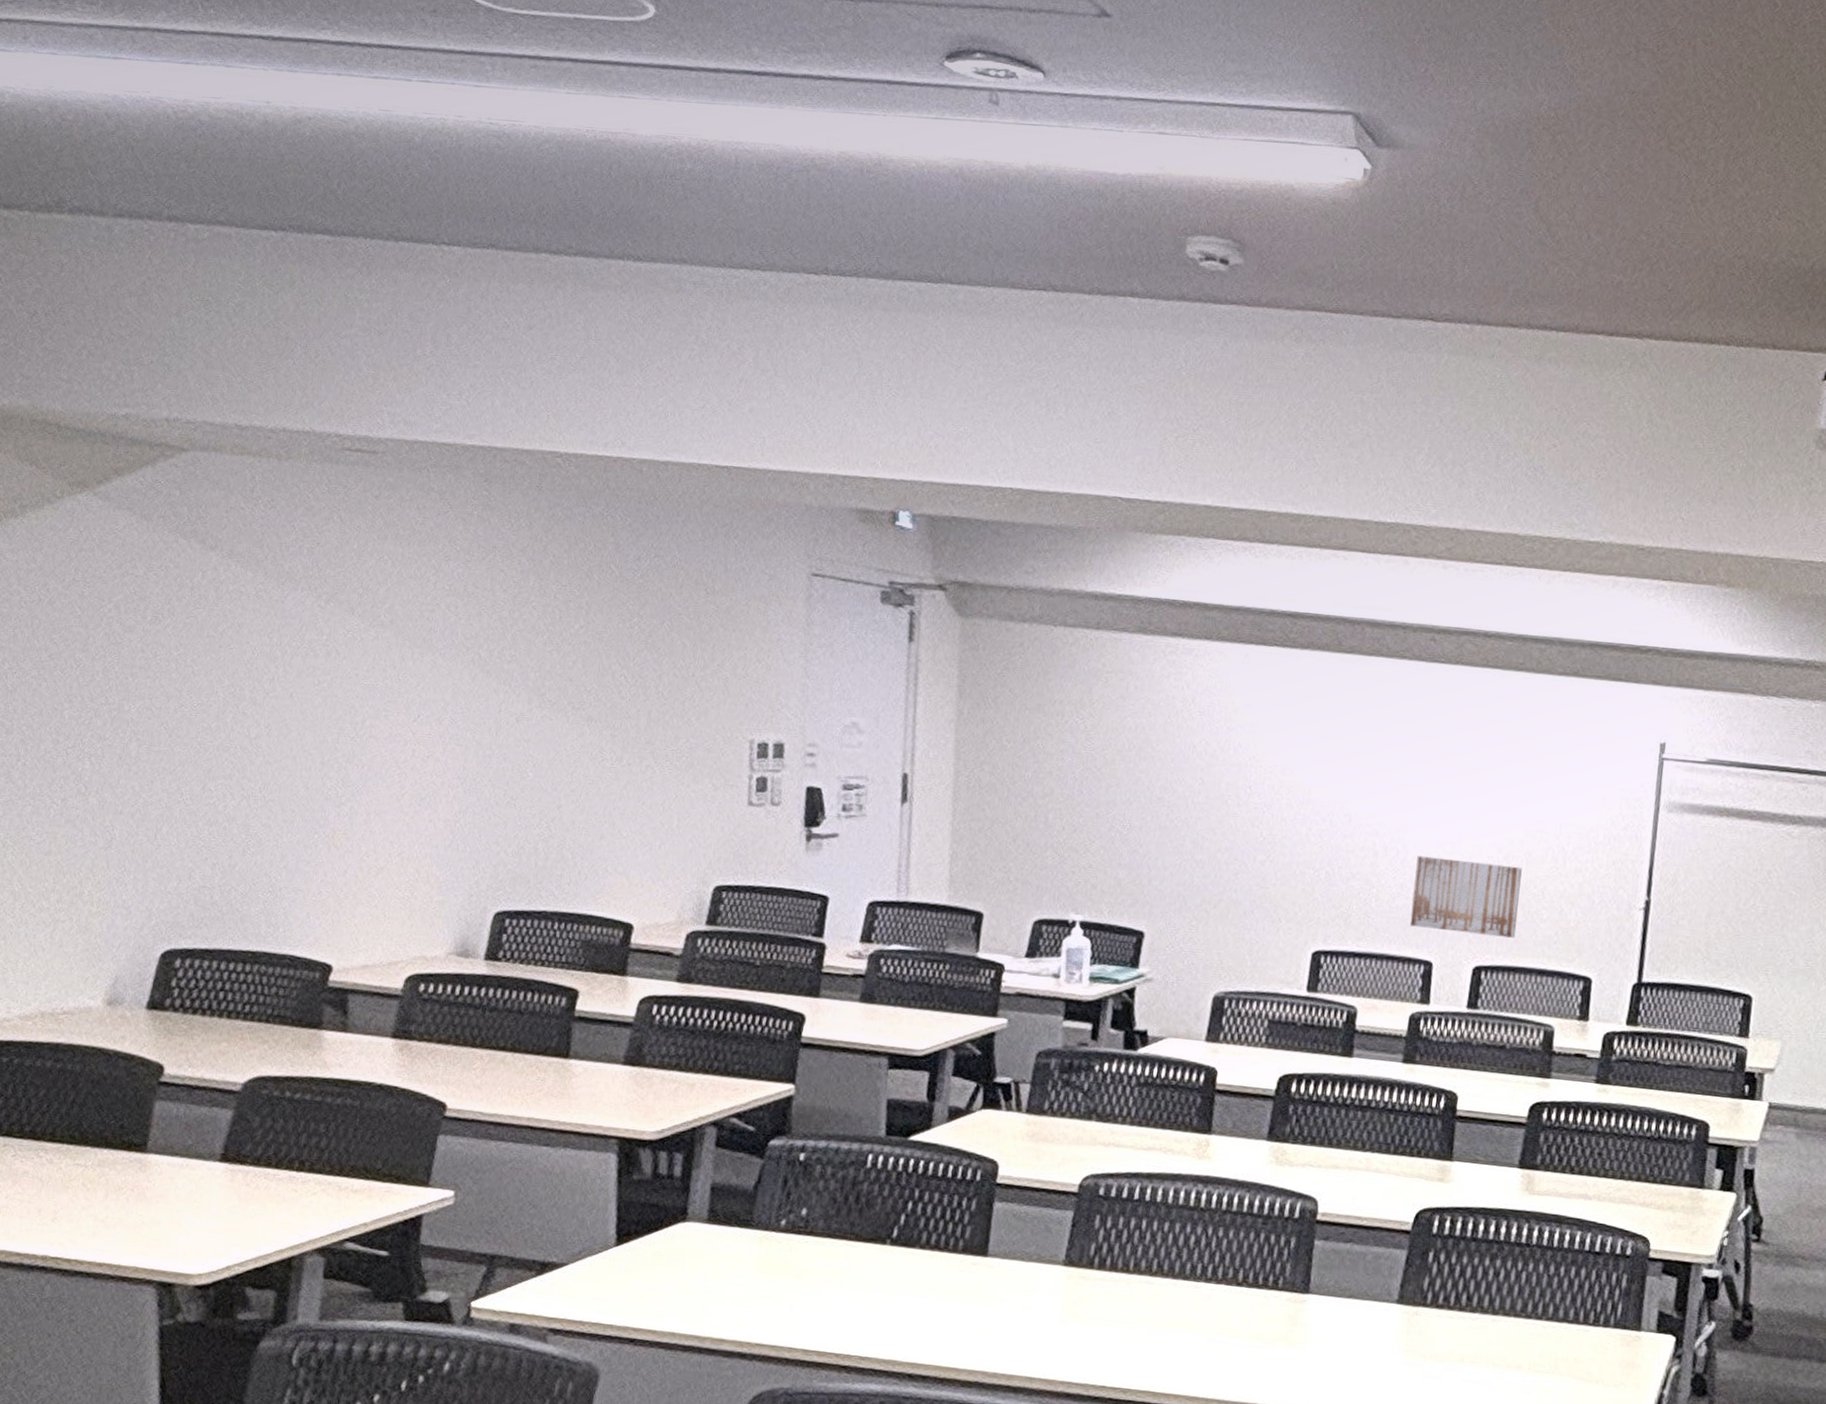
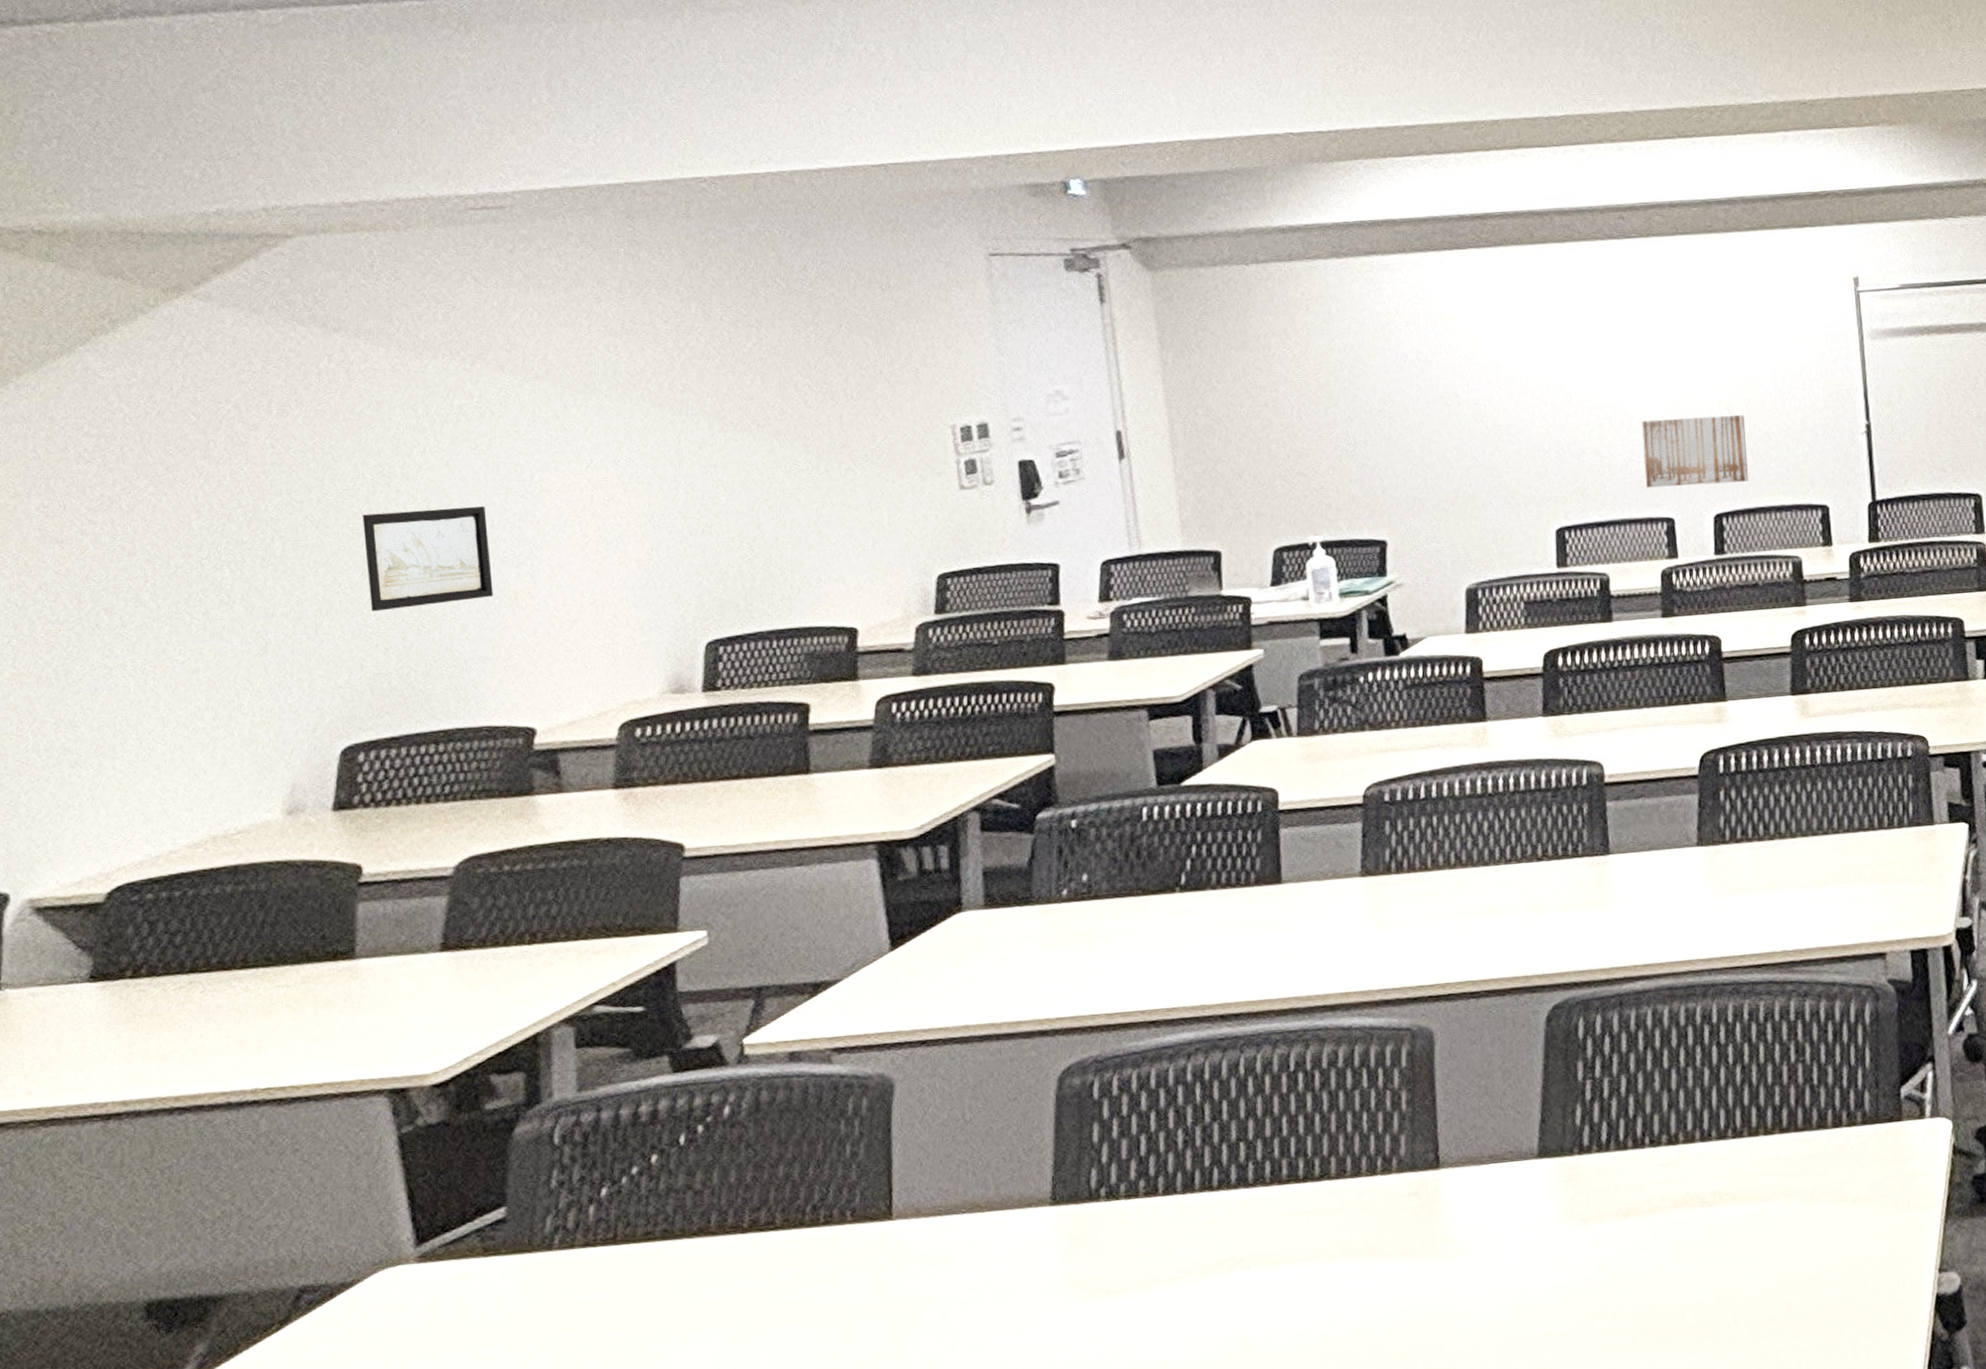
wall art: none [205,731,319,832] -> present [362,506,494,612]

